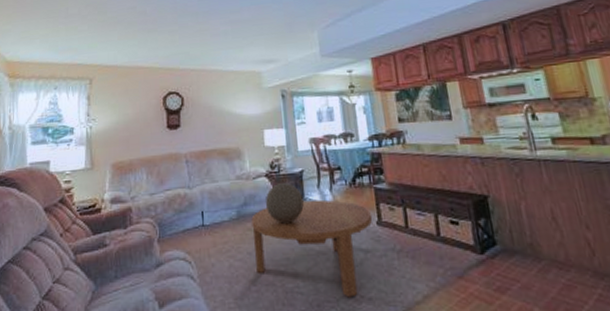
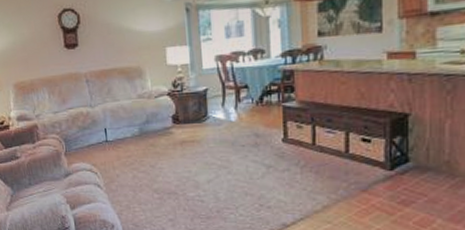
coffee table: present [251,199,373,298] -> none [154,117,278,206]
decorative sphere: present [265,183,304,224] -> none [167,101,207,140]

